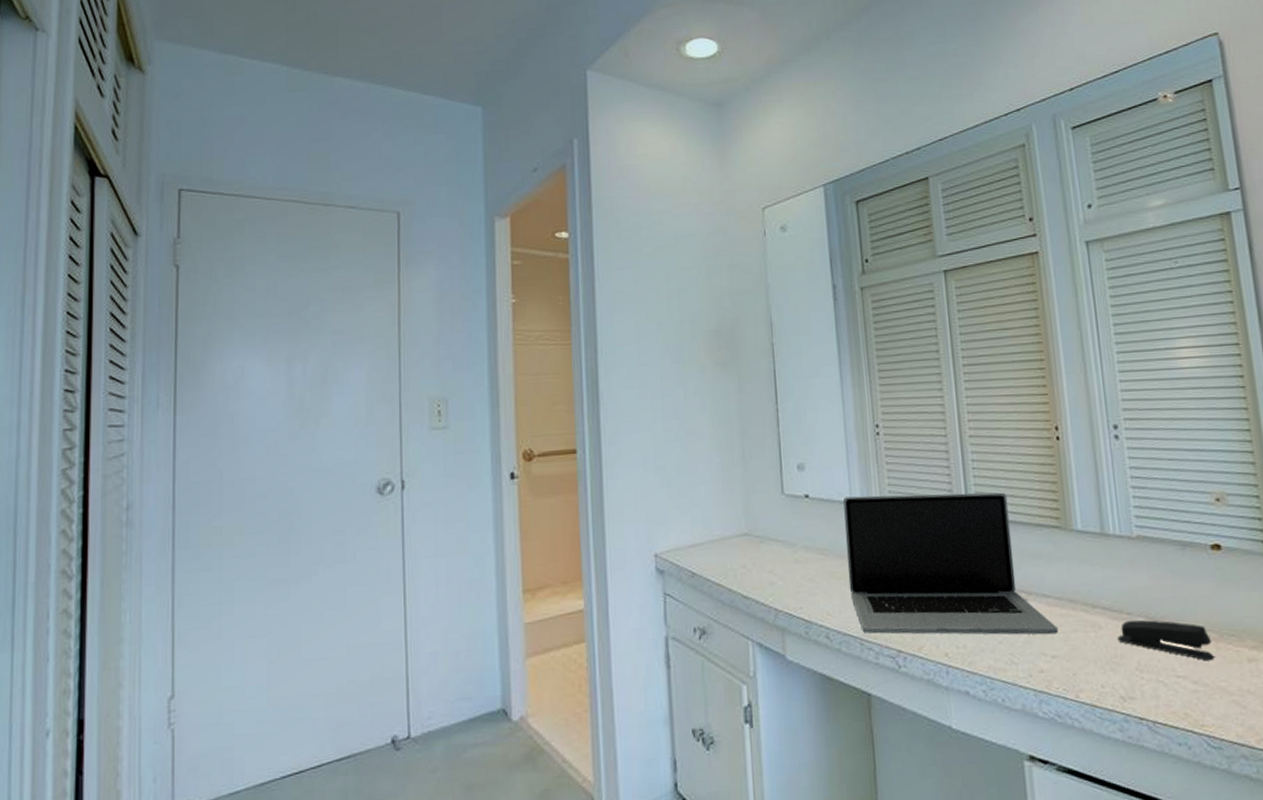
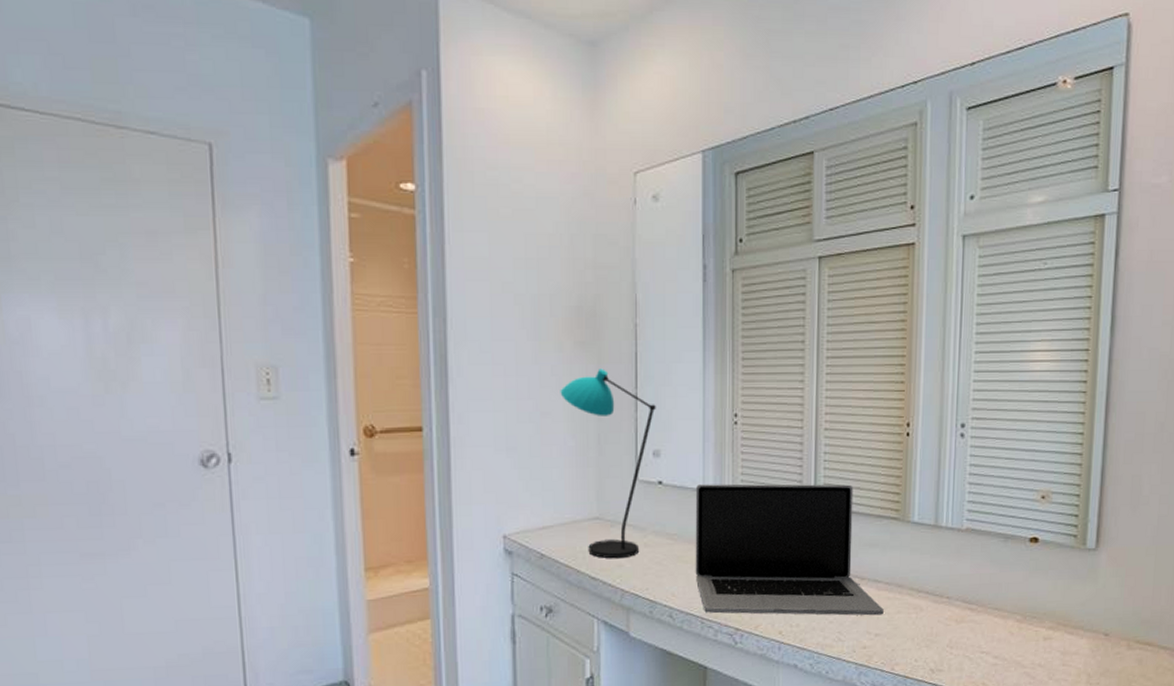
desk lamp: none [704,386,797,577] -> present [560,369,656,559]
stapler: present [1117,620,1215,661] -> none [935,603,1016,639]

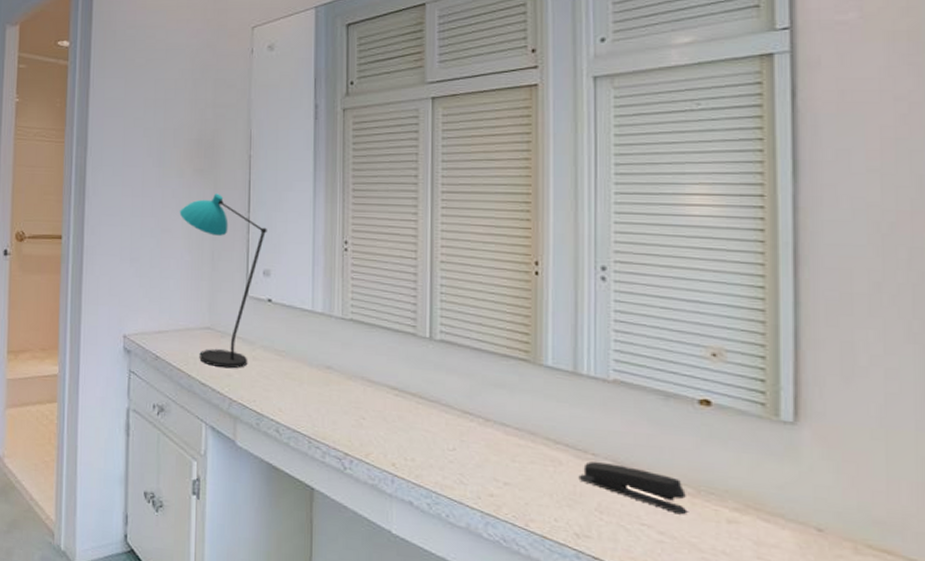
laptop: present [695,483,884,616] -> none [303,305,514,463]
stapler: none [935,603,1016,639] -> present [578,461,688,515]

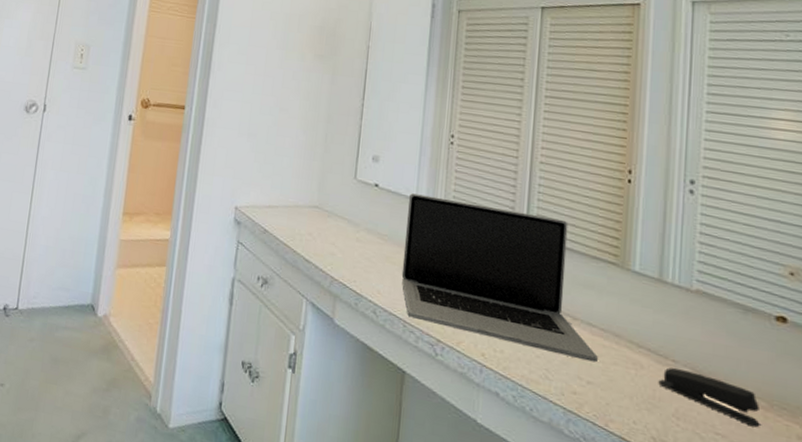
desk lamp: present [179,193,267,369] -> none [297,79,379,248]
laptop: none [303,305,514,463] -> present [401,193,598,363]

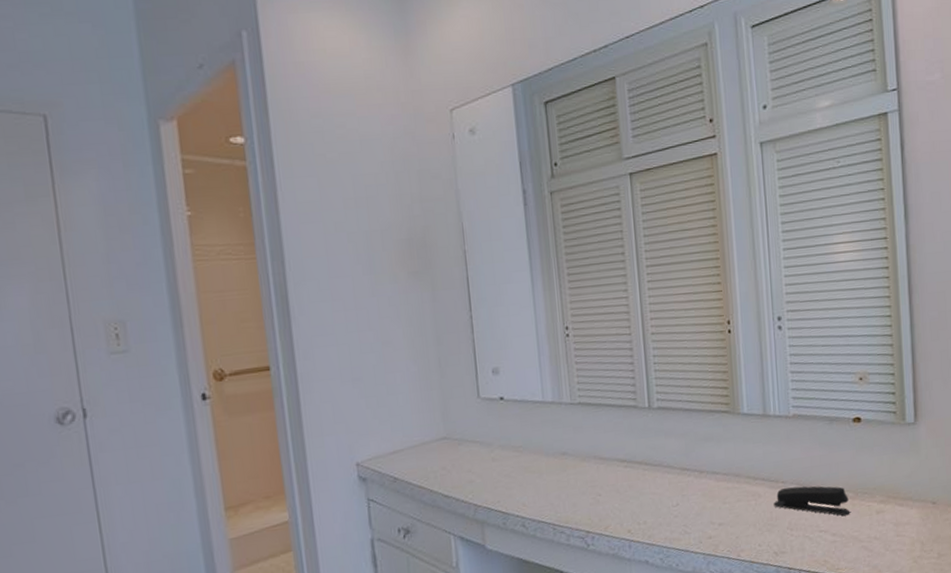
laptop: present [401,193,598,363] -> none [536,383,725,519]

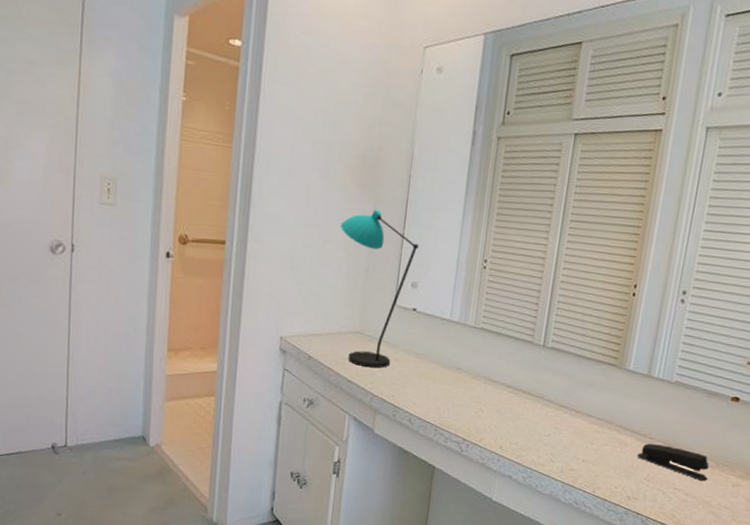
desk lamp: none [398,295,491,476] -> present [340,209,419,368]

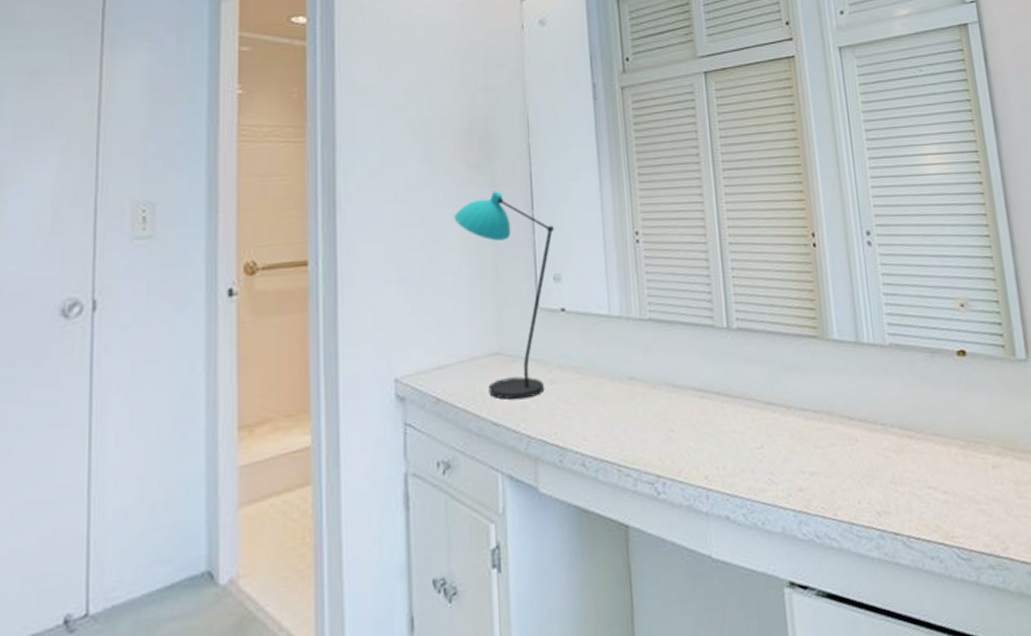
stapler: present [637,443,709,481] -> none [873,430,962,470]

